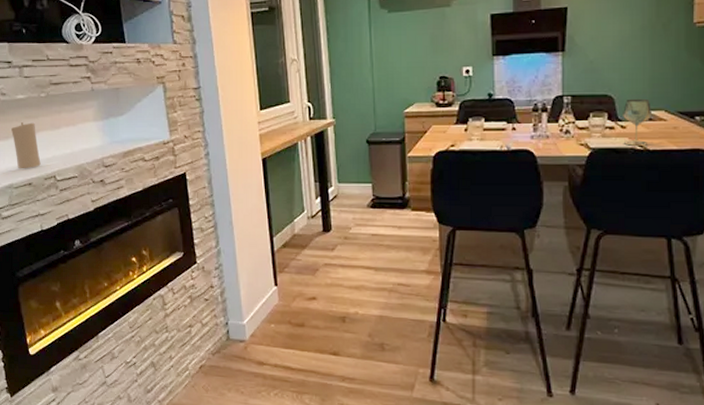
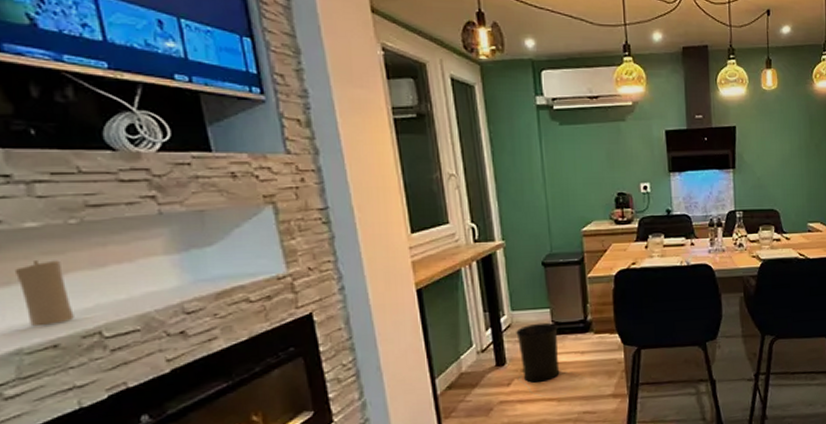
waste bin: none [341,196,378,250] -> present [516,322,560,383]
wine glass: present [623,98,651,146] -> none [787,212,810,256]

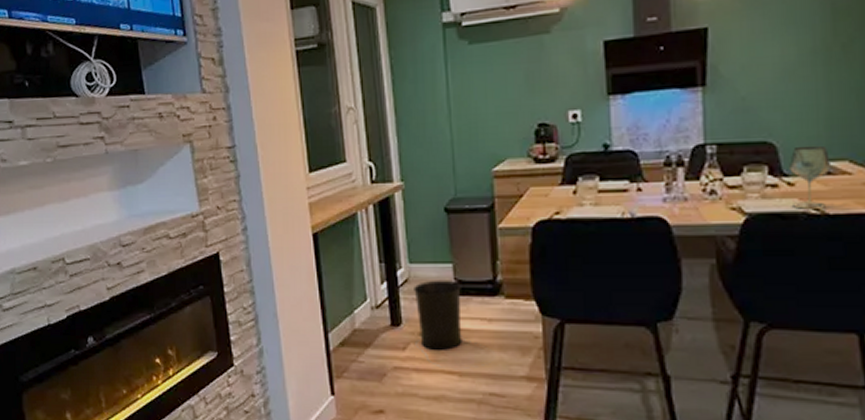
candle: present [16,260,74,327] -> none [13,194,47,251]
wine glass: none [787,212,810,256] -> present [789,145,830,209]

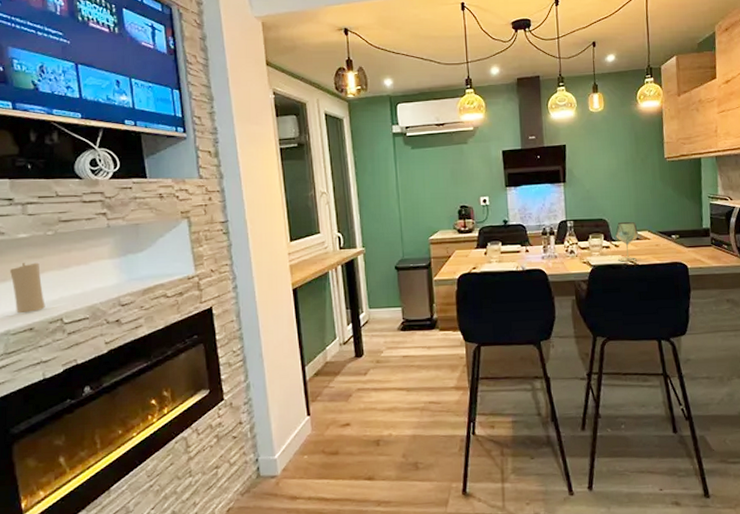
candle: none [13,194,47,251] -> present [10,262,45,314]
waste bin: present [414,280,462,350] -> none [372,319,409,373]

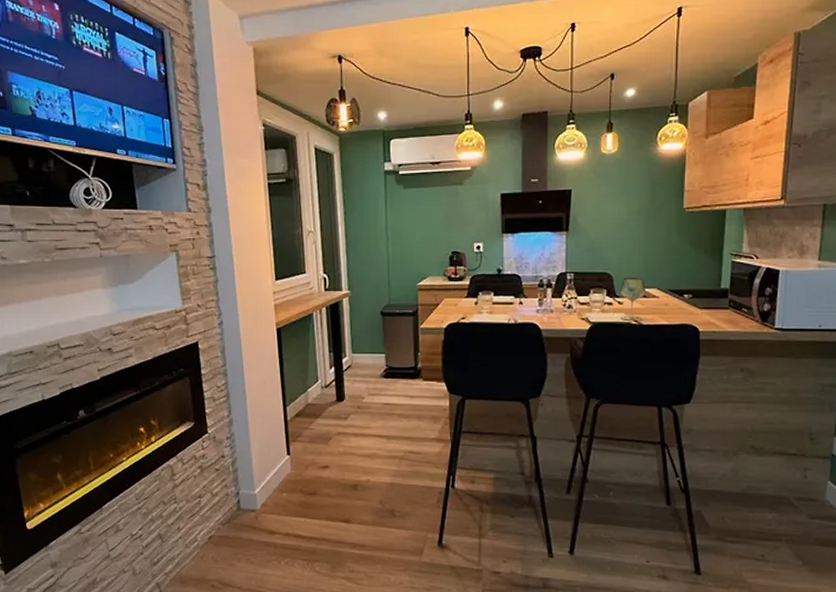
candle: present [10,262,45,314] -> none [12,288,44,337]

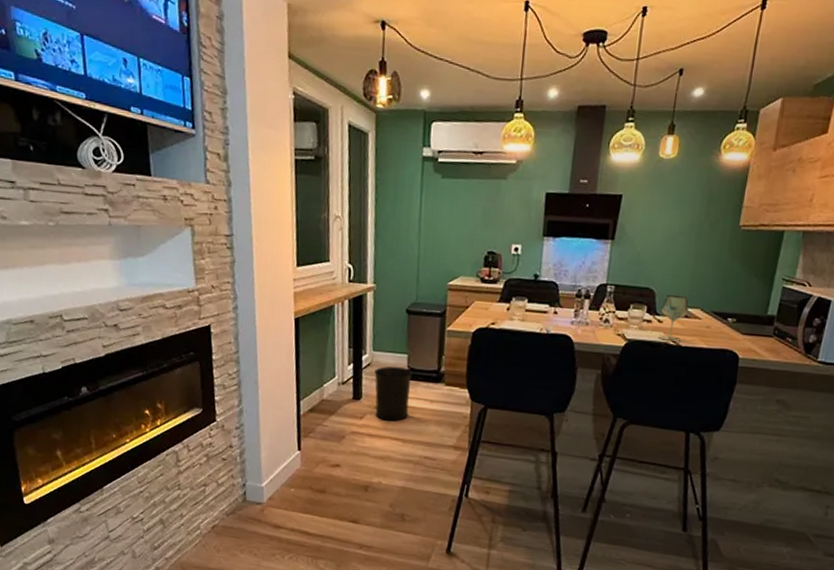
waste bin: none [355,366,391,419] -> present [374,366,412,422]

